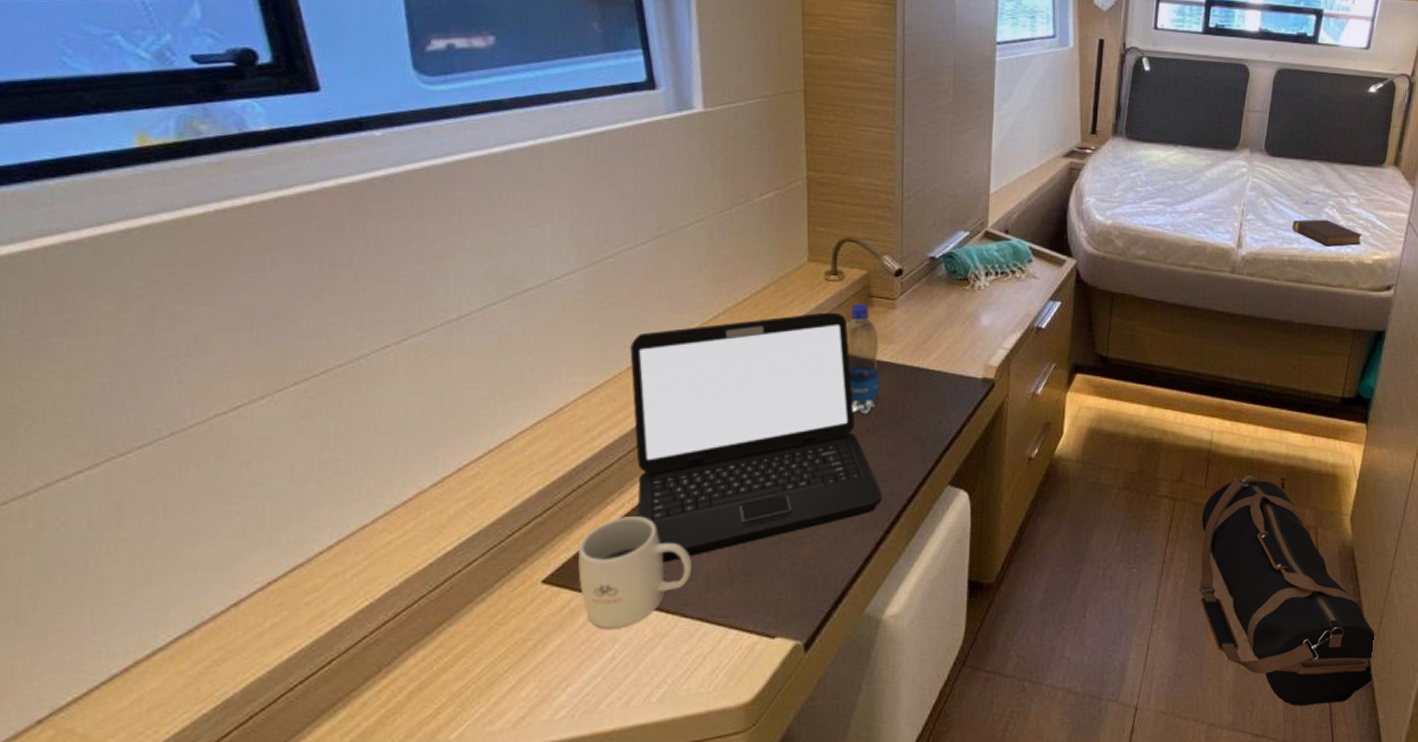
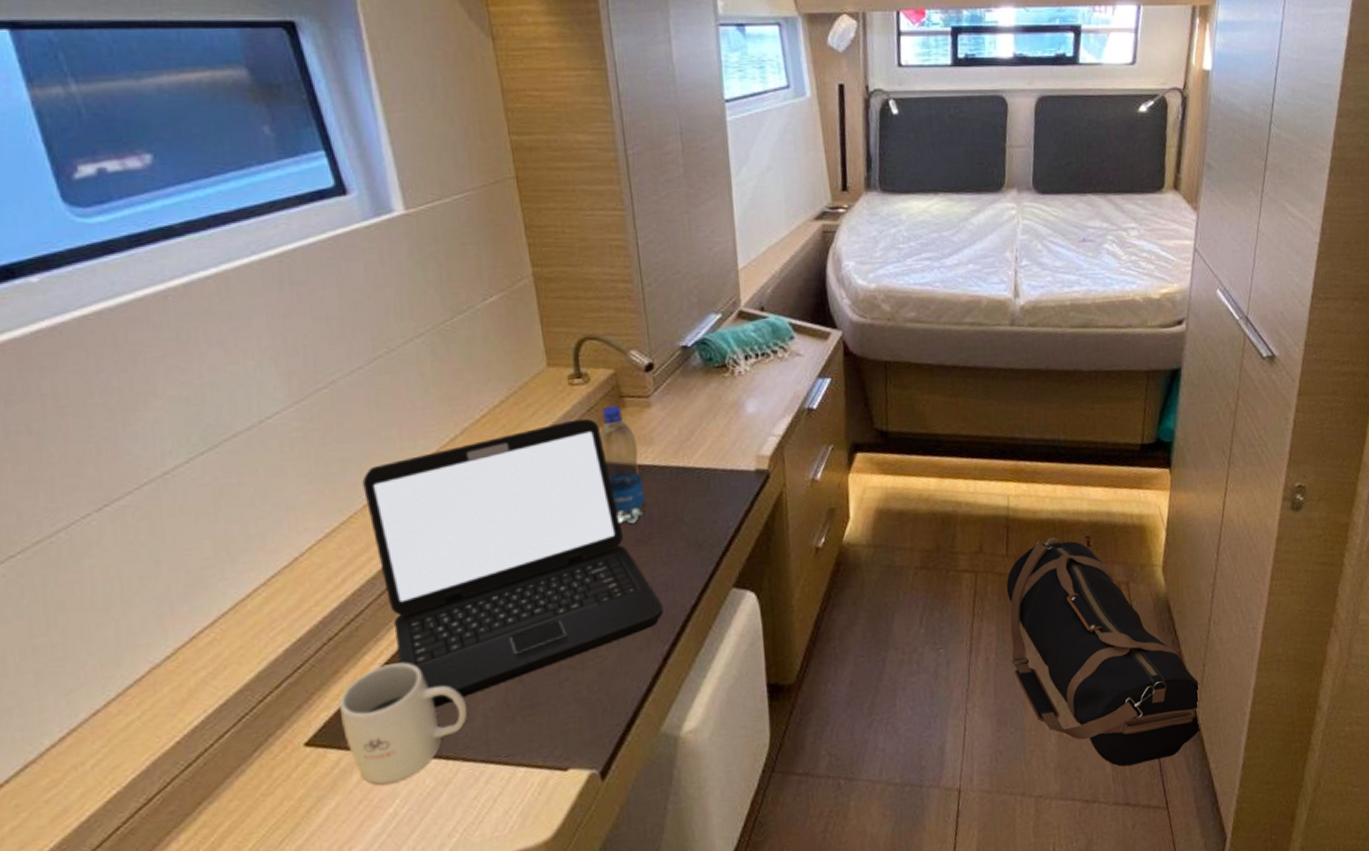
book: present [1292,219,1363,247] -> none [1071,256,1147,286]

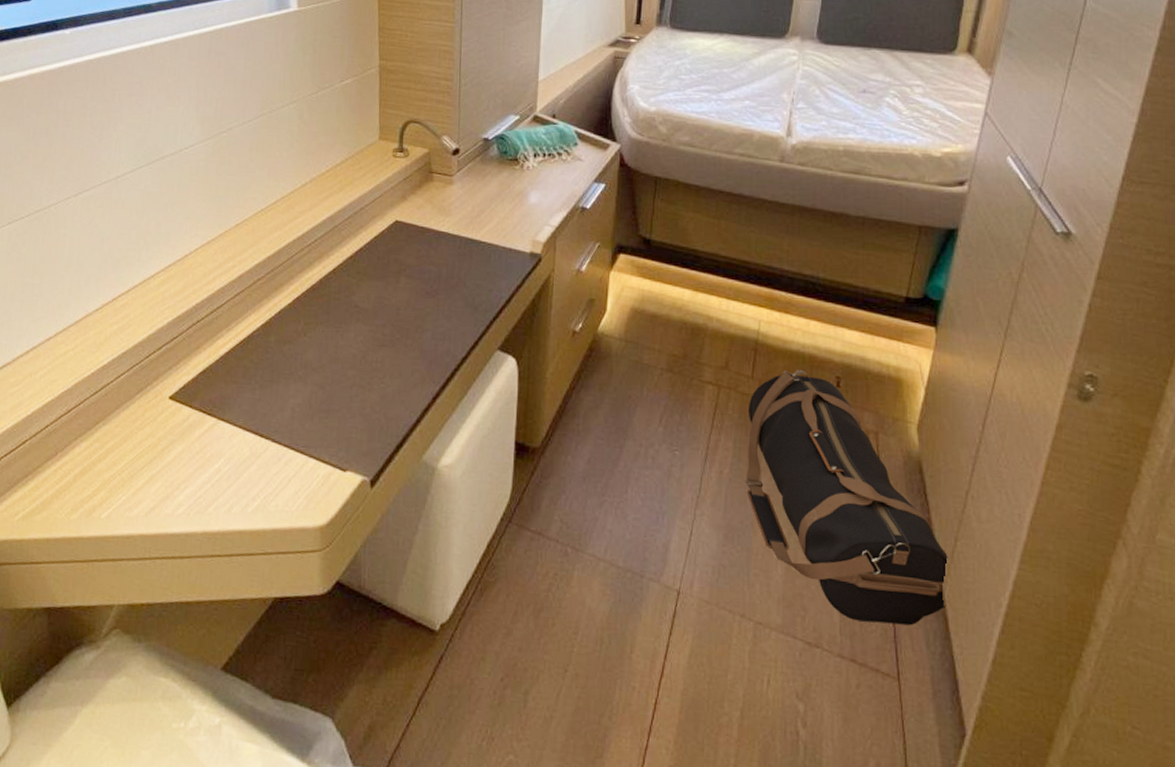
mug: present [339,662,468,785] -> none [195,350,282,445]
laptop: present [362,418,664,708] -> none [237,185,439,394]
bottle: present [599,405,646,525] -> none [410,178,438,279]

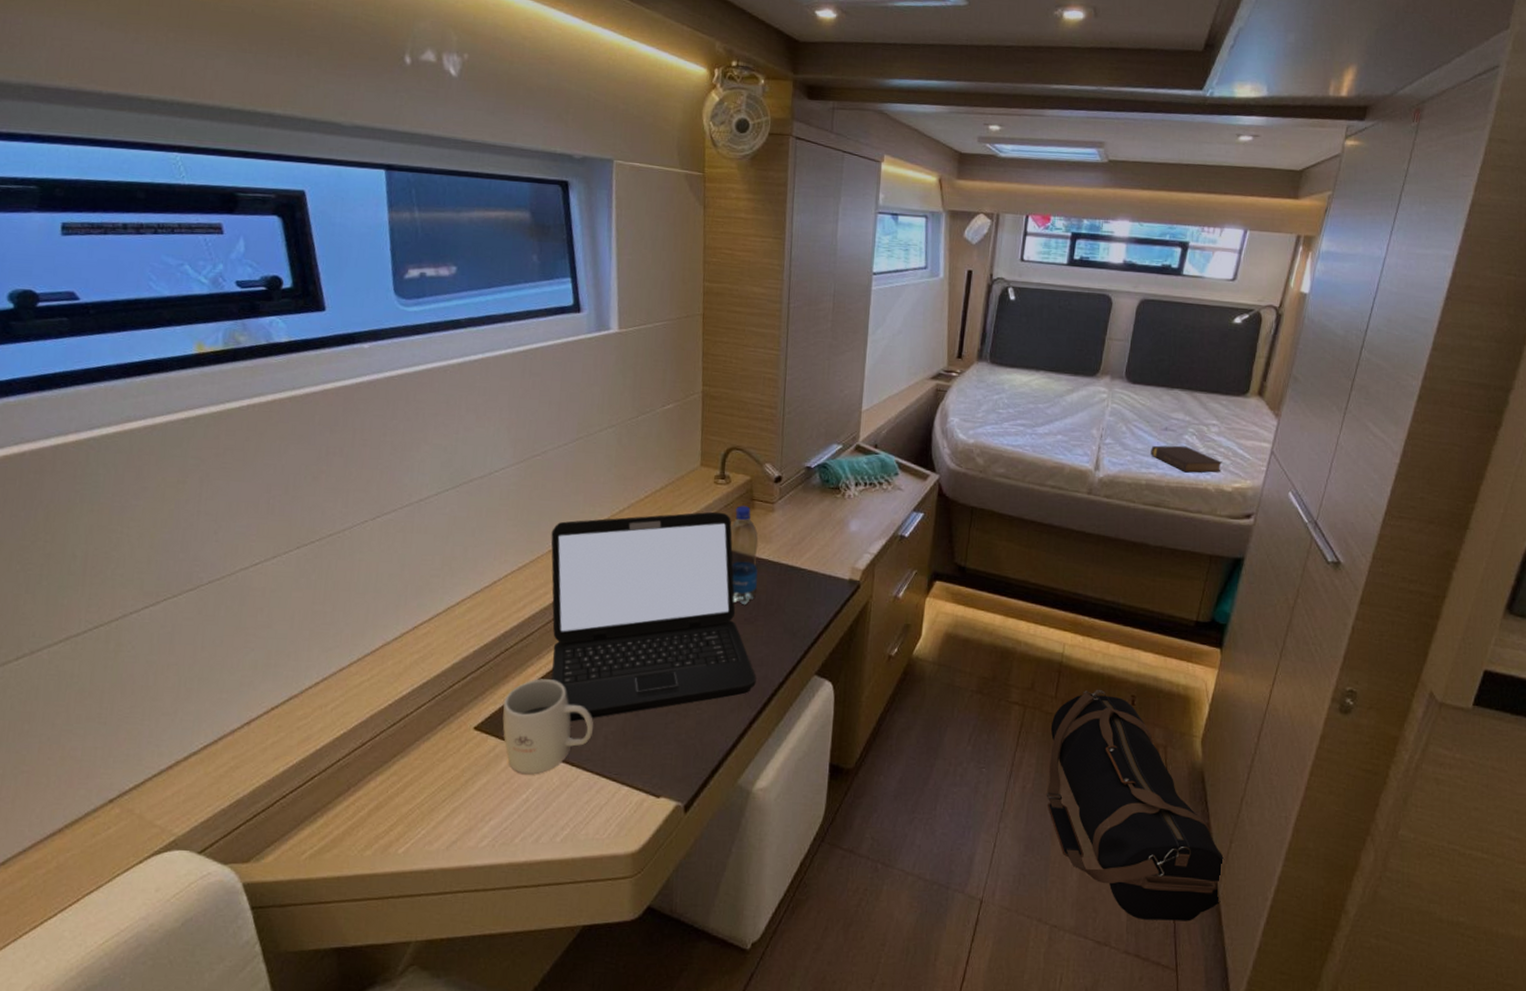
mug: none [195,350,282,445] -> present [502,679,594,775]
laptop: none [237,185,439,394] -> present [551,511,756,722]
bottle: none [410,178,438,279] -> present [730,506,759,606]
book: none [848,108,930,138] -> present [1151,445,1223,473]

